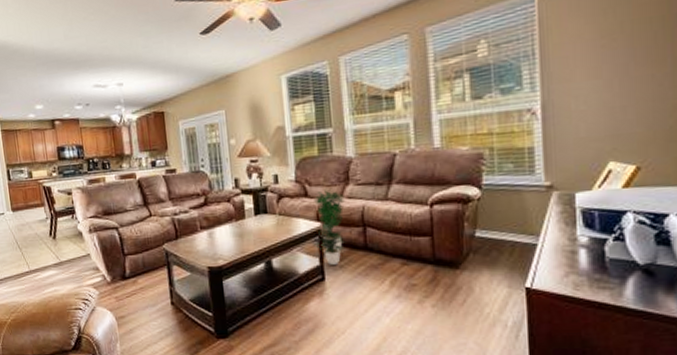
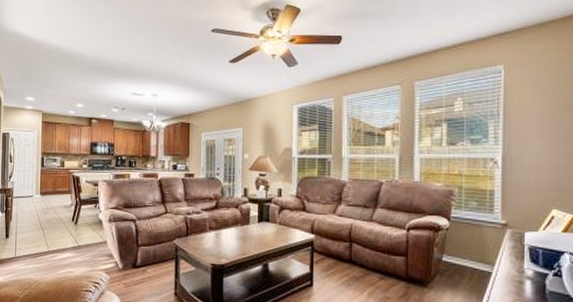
potted plant: present [313,188,346,265] -> none [306,205,336,273]

